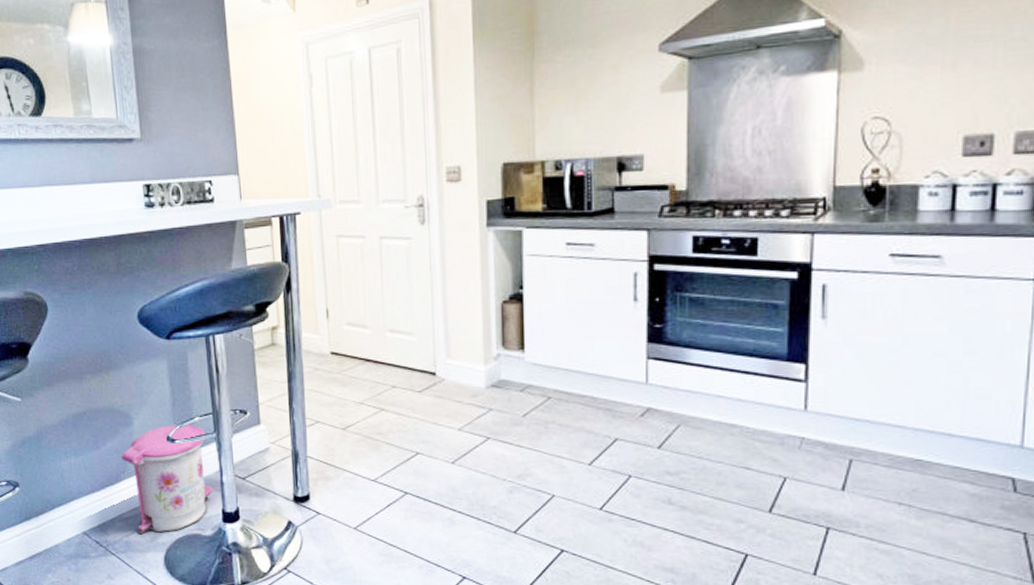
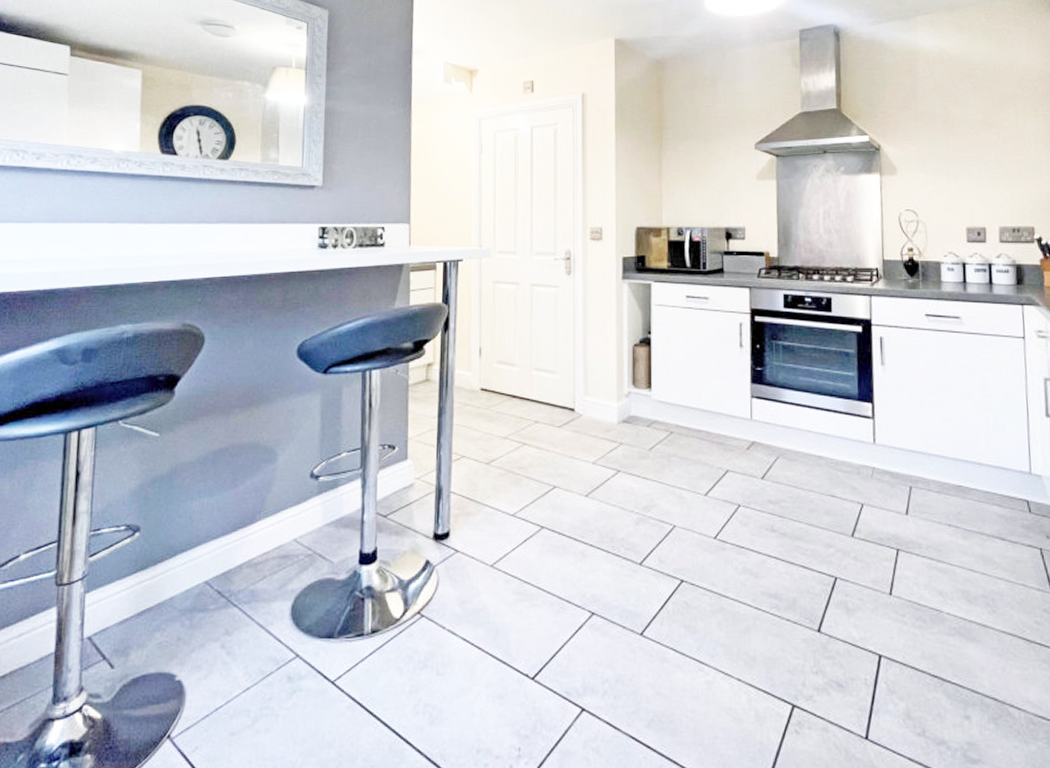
trash can: present [122,424,214,533] -> none [260,459,353,580]

